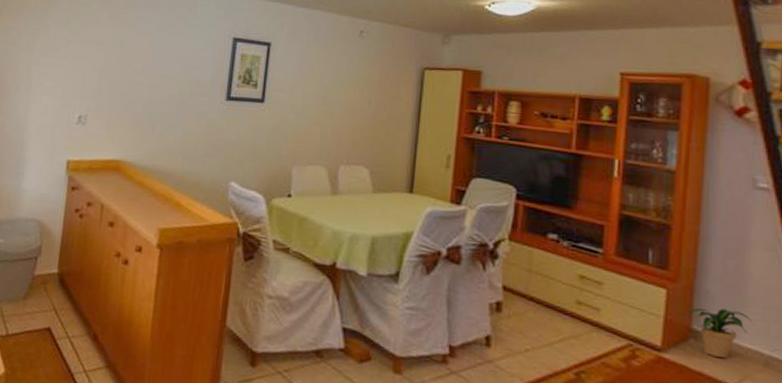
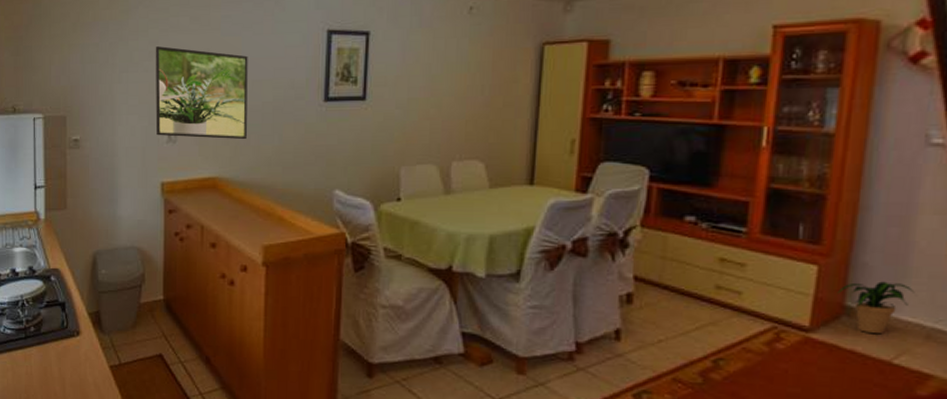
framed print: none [67,36,159,128] -> present [155,46,248,140]

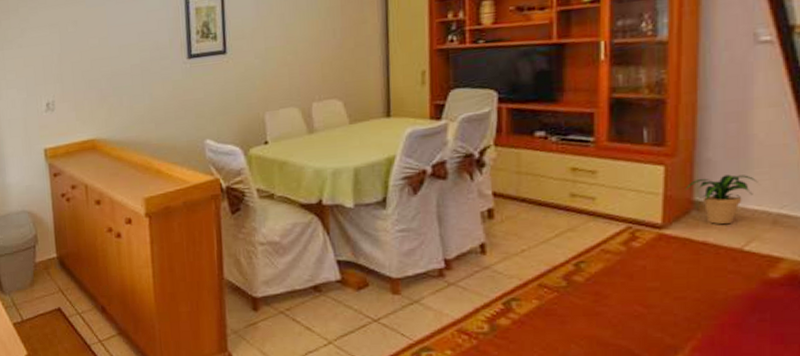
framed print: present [155,46,248,140] -> none [26,22,119,106]

